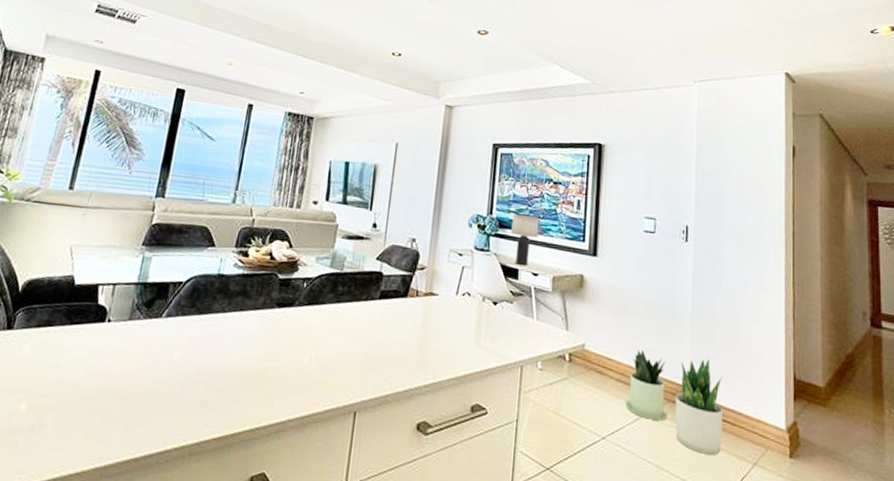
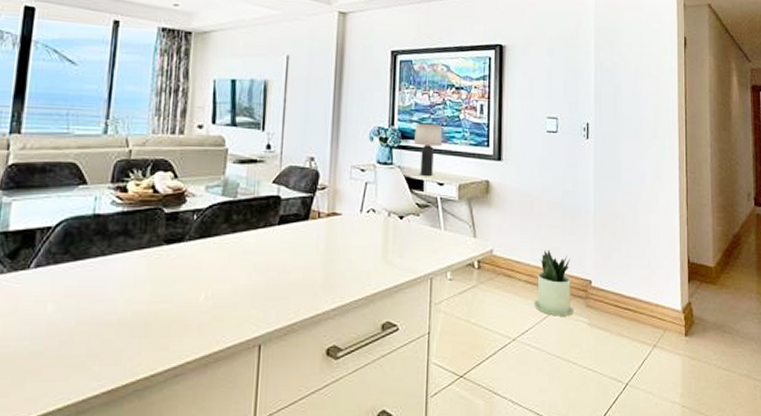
planter: present [674,359,723,455] -> none [580,251,624,343]

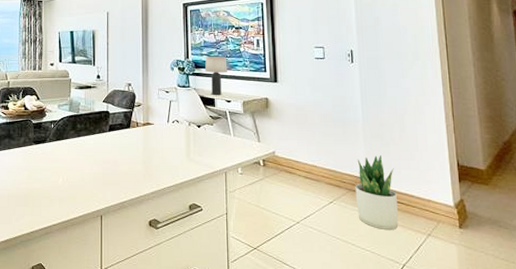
planter: present [534,250,574,316] -> none [313,152,350,206]
planter: none [580,251,624,343] -> present [355,154,399,230]

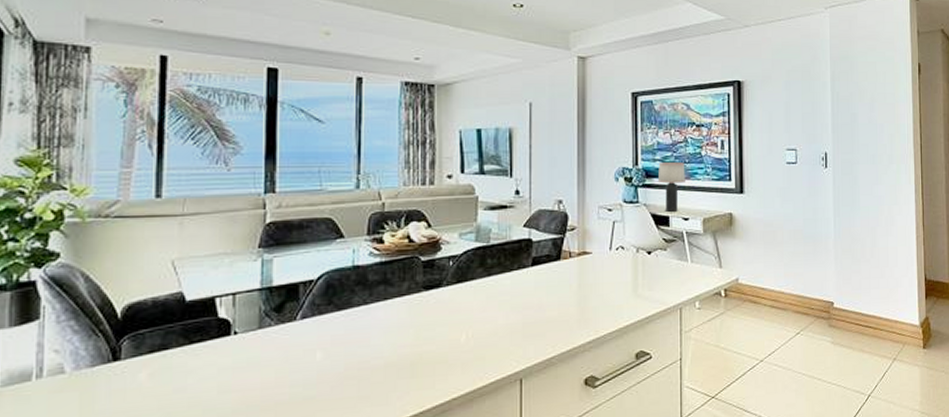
planter: present [355,154,399,230] -> none [823,274,866,359]

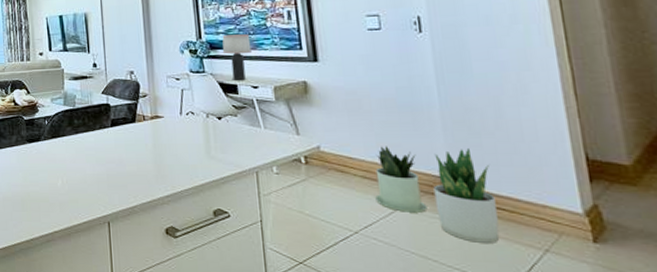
planter: none [779,275,818,337] -> present [375,146,428,213]
planter: none [823,274,866,359] -> present [433,147,500,243]

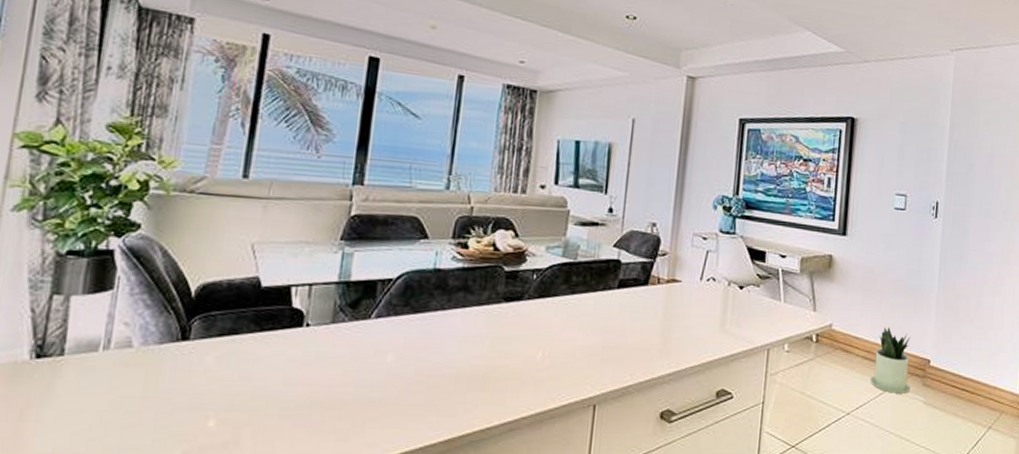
table lamp: present [222,34,252,81] -> none [757,194,788,249]
planter: present [433,147,500,243] -> none [917,332,964,422]

